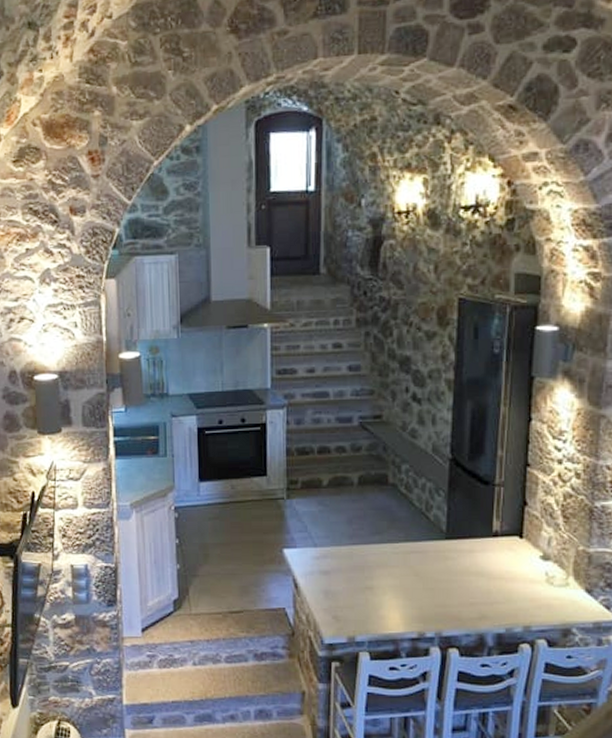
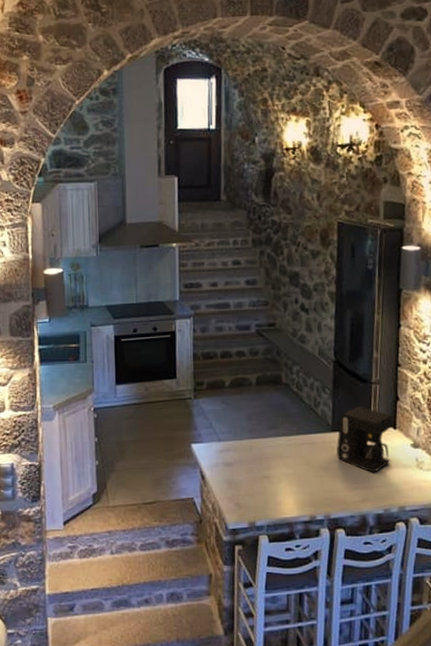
coffee maker: none [451,511,520,587] -> present [337,406,393,473]

